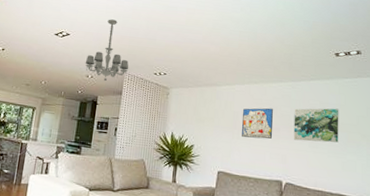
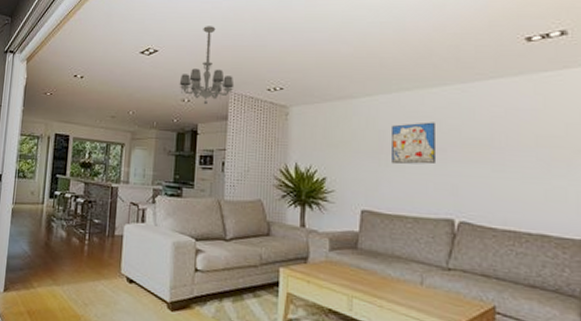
wall art: present [293,108,339,143] -> none [467,115,538,164]

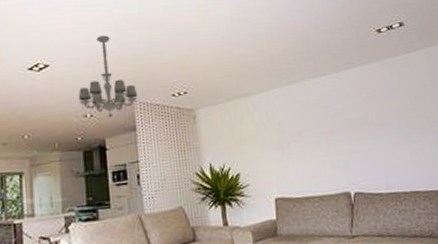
wall art: present [392,122,435,165] -> none [289,108,328,151]

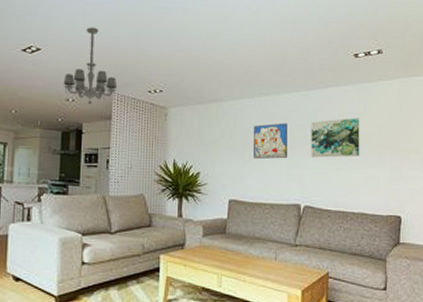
wall art: none [289,108,328,151] -> present [254,123,287,160]
wall art: none [346,93,401,141] -> present [311,117,360,158]

